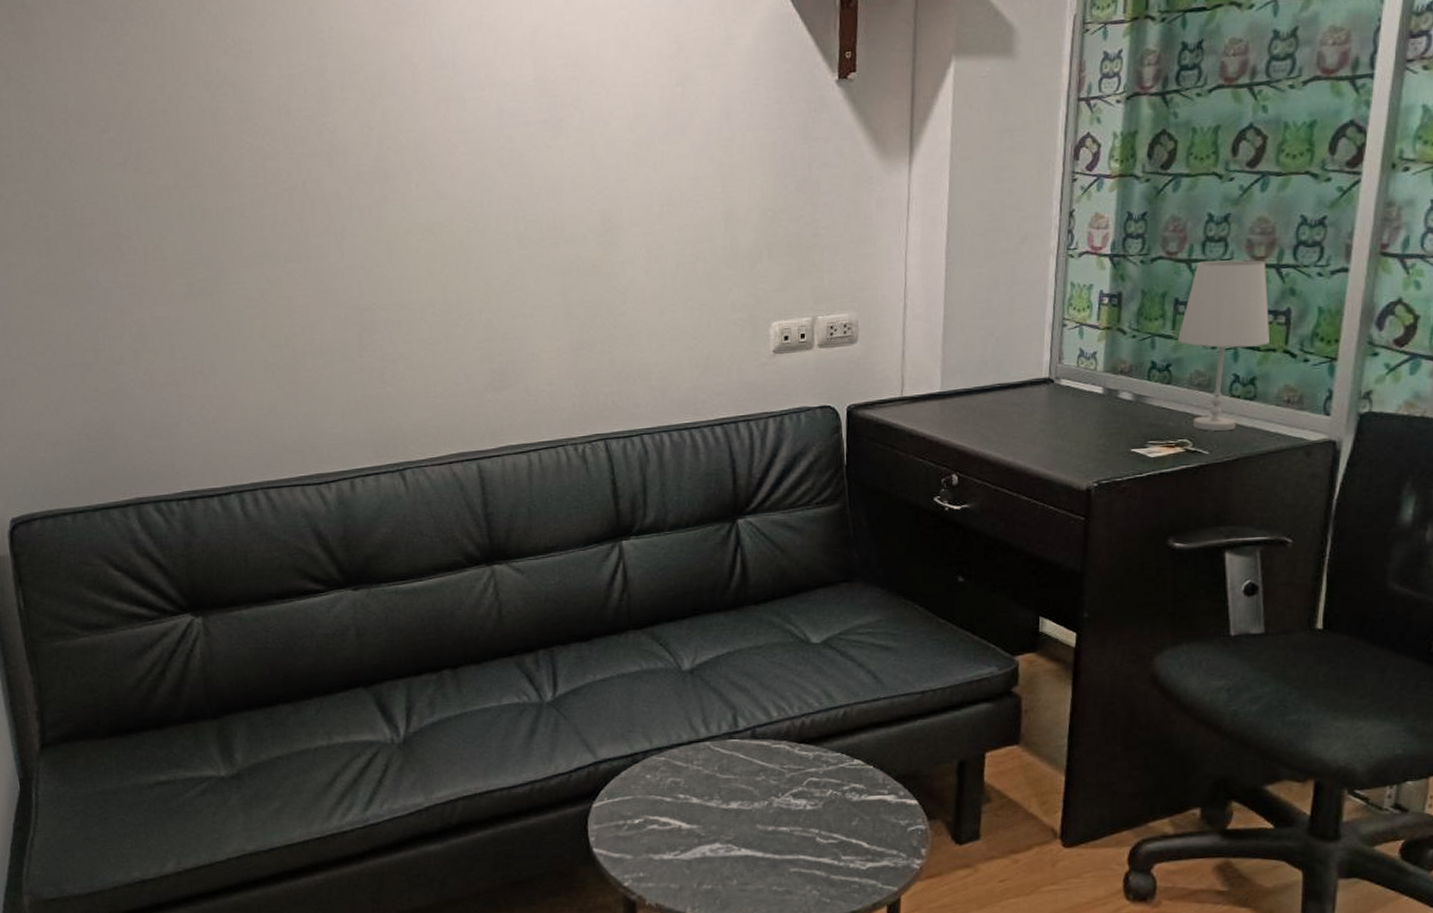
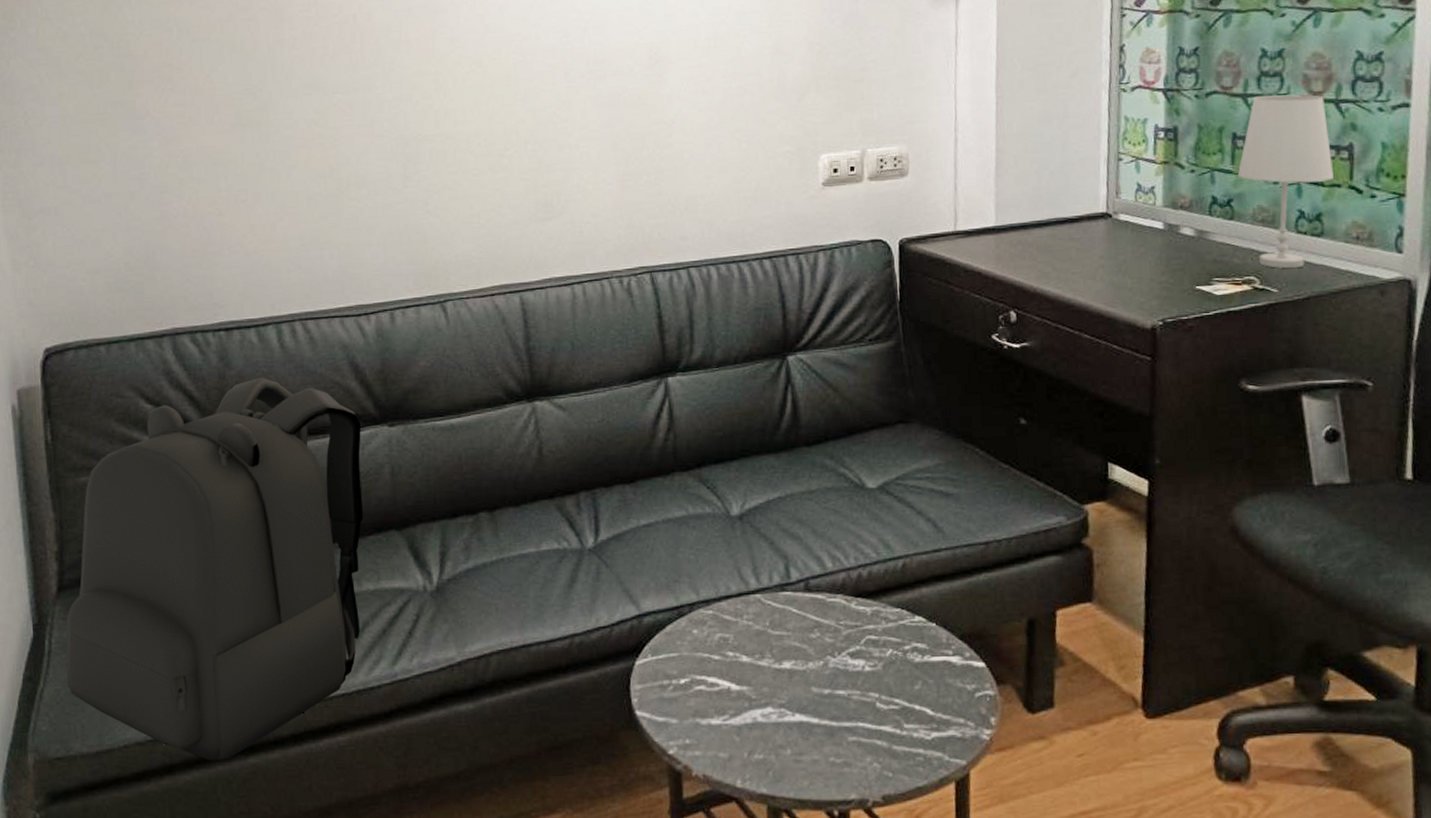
backpack: none [50,544,332,900] -> present [65,377,364,762]

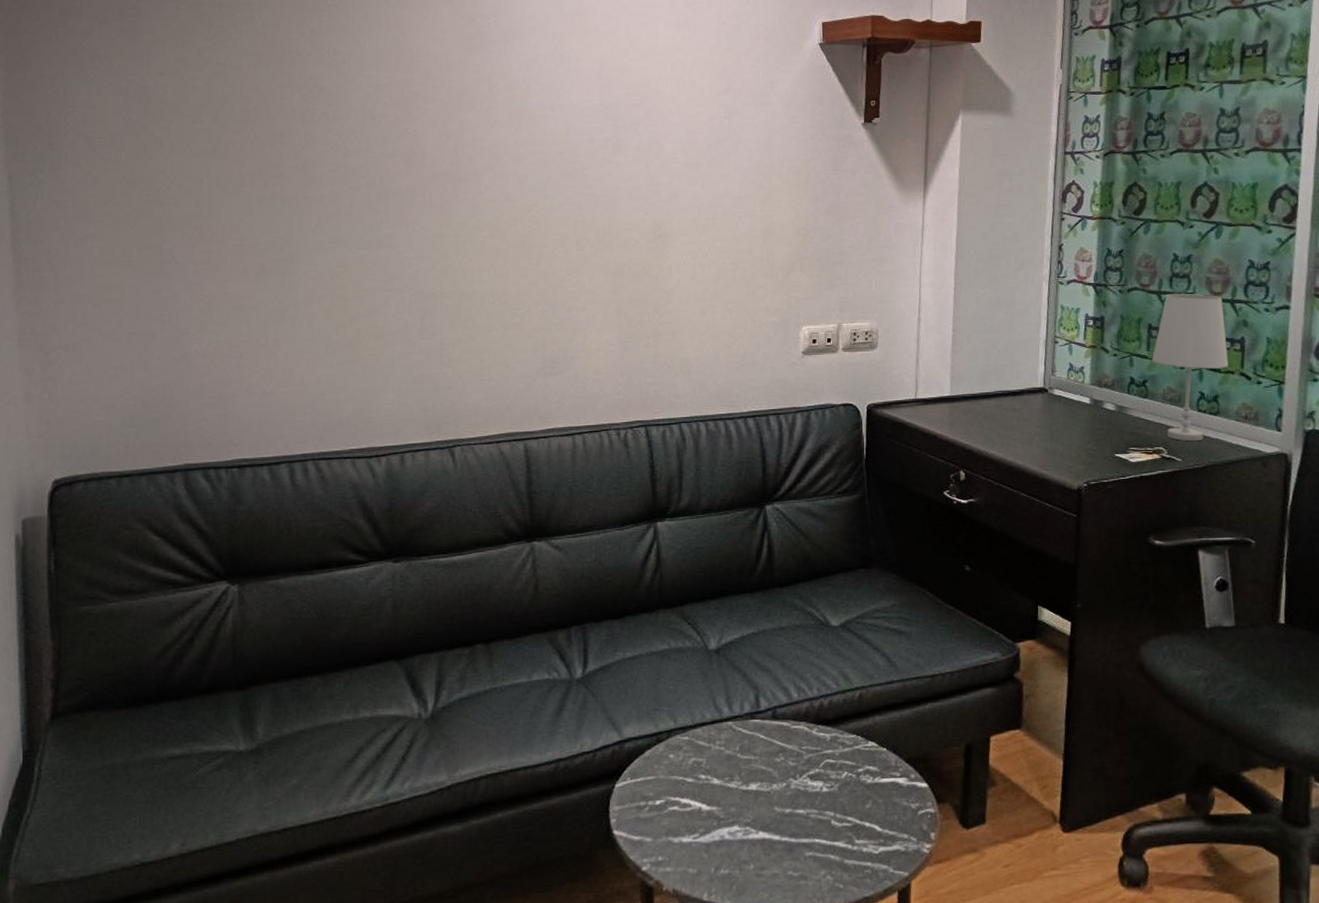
backpack: present [65,377,364,762] -> none [55,513,367,885]

